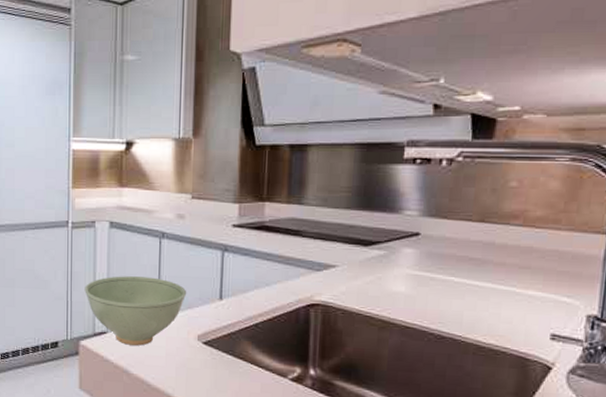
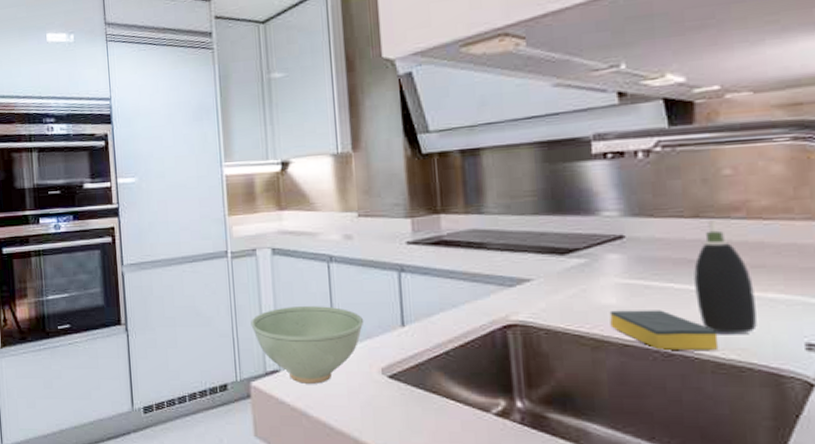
sponge: none [397,297,483,335] -> present [609,310,719,350]
soap dispenser: none [470,224,518,323] -> present [694,219,757,333]

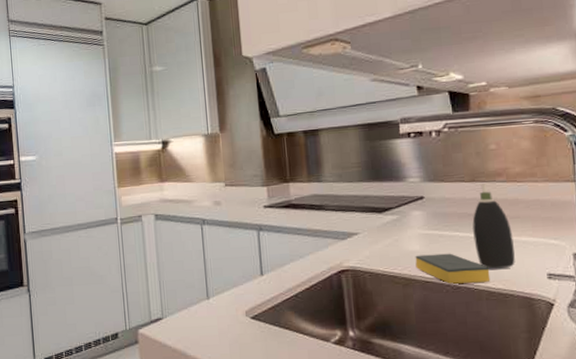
bowl: present [251,306,364,384] -> none [138,261,231,328]

